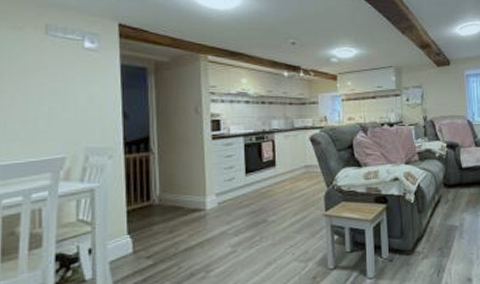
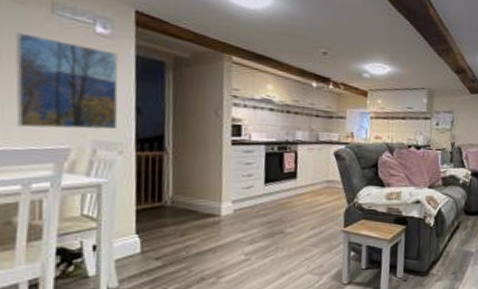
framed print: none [14,55,107,142] -> present [15,32,118,130]

